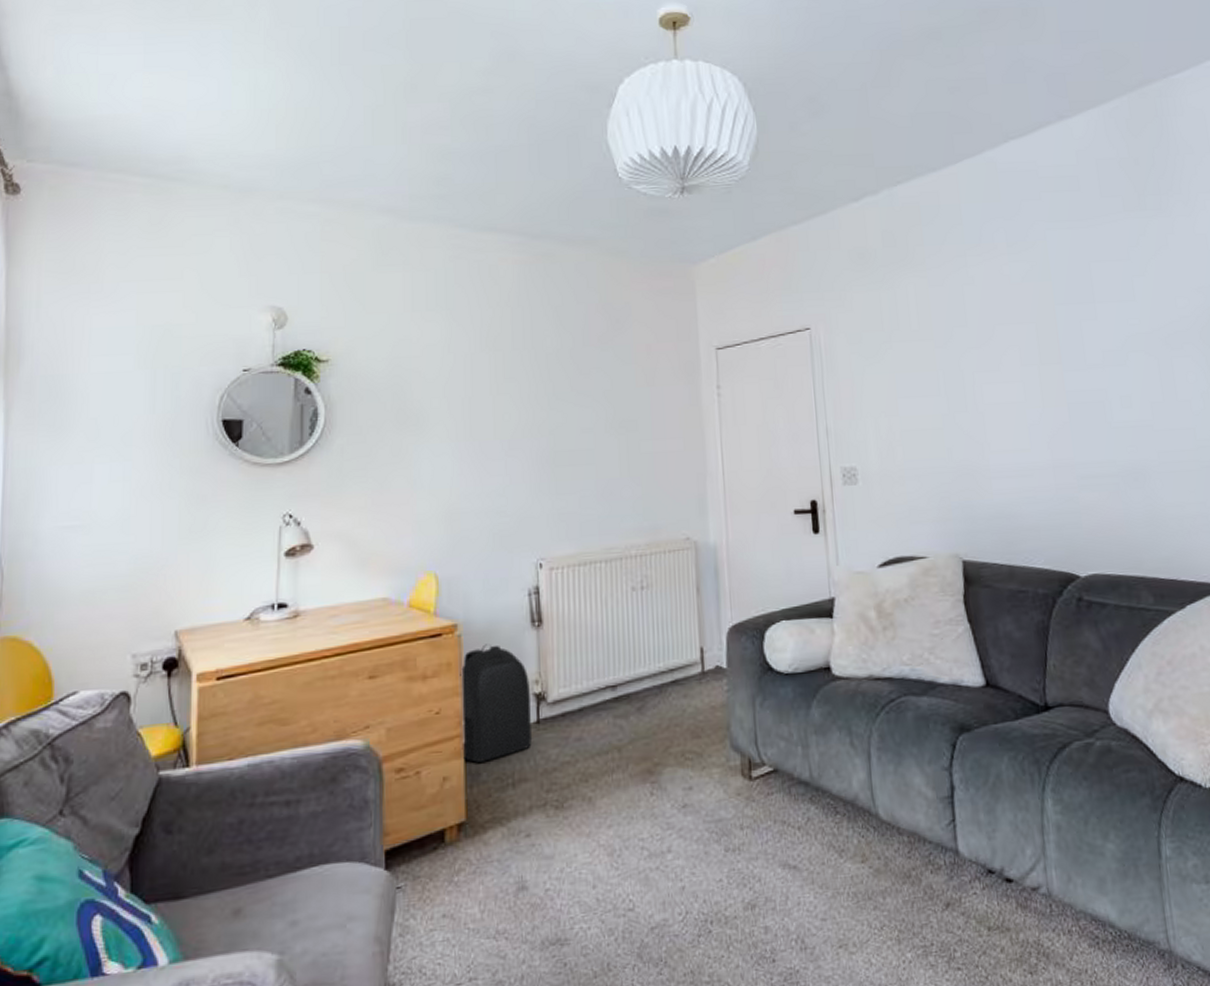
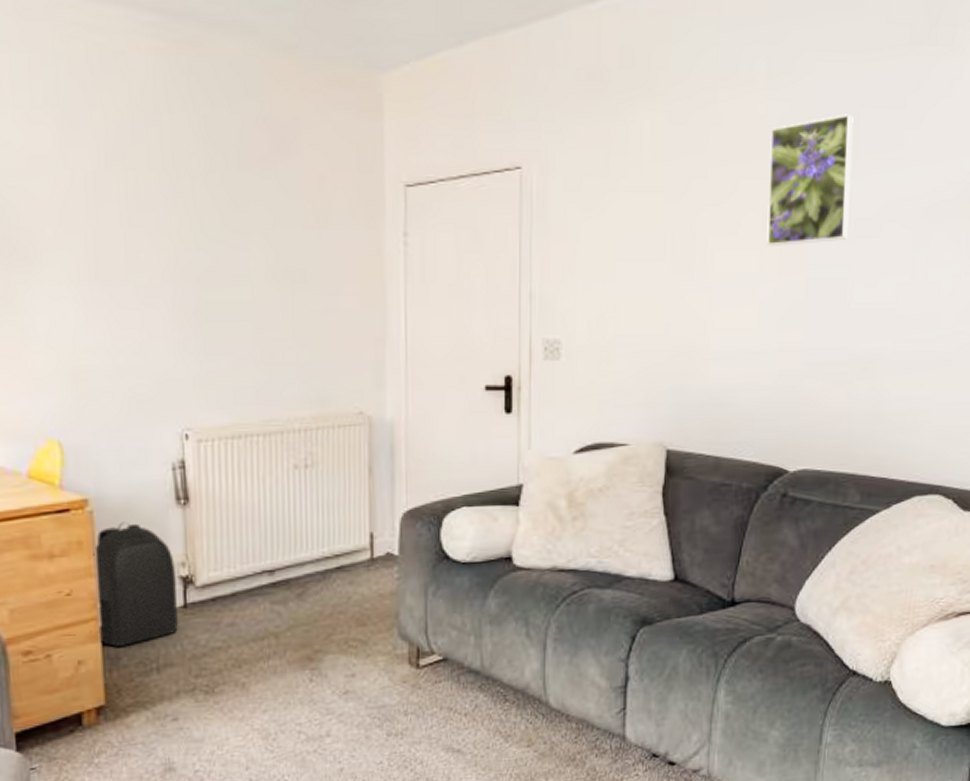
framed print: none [1016,268,1099,378] -> present [766,114,854,246]

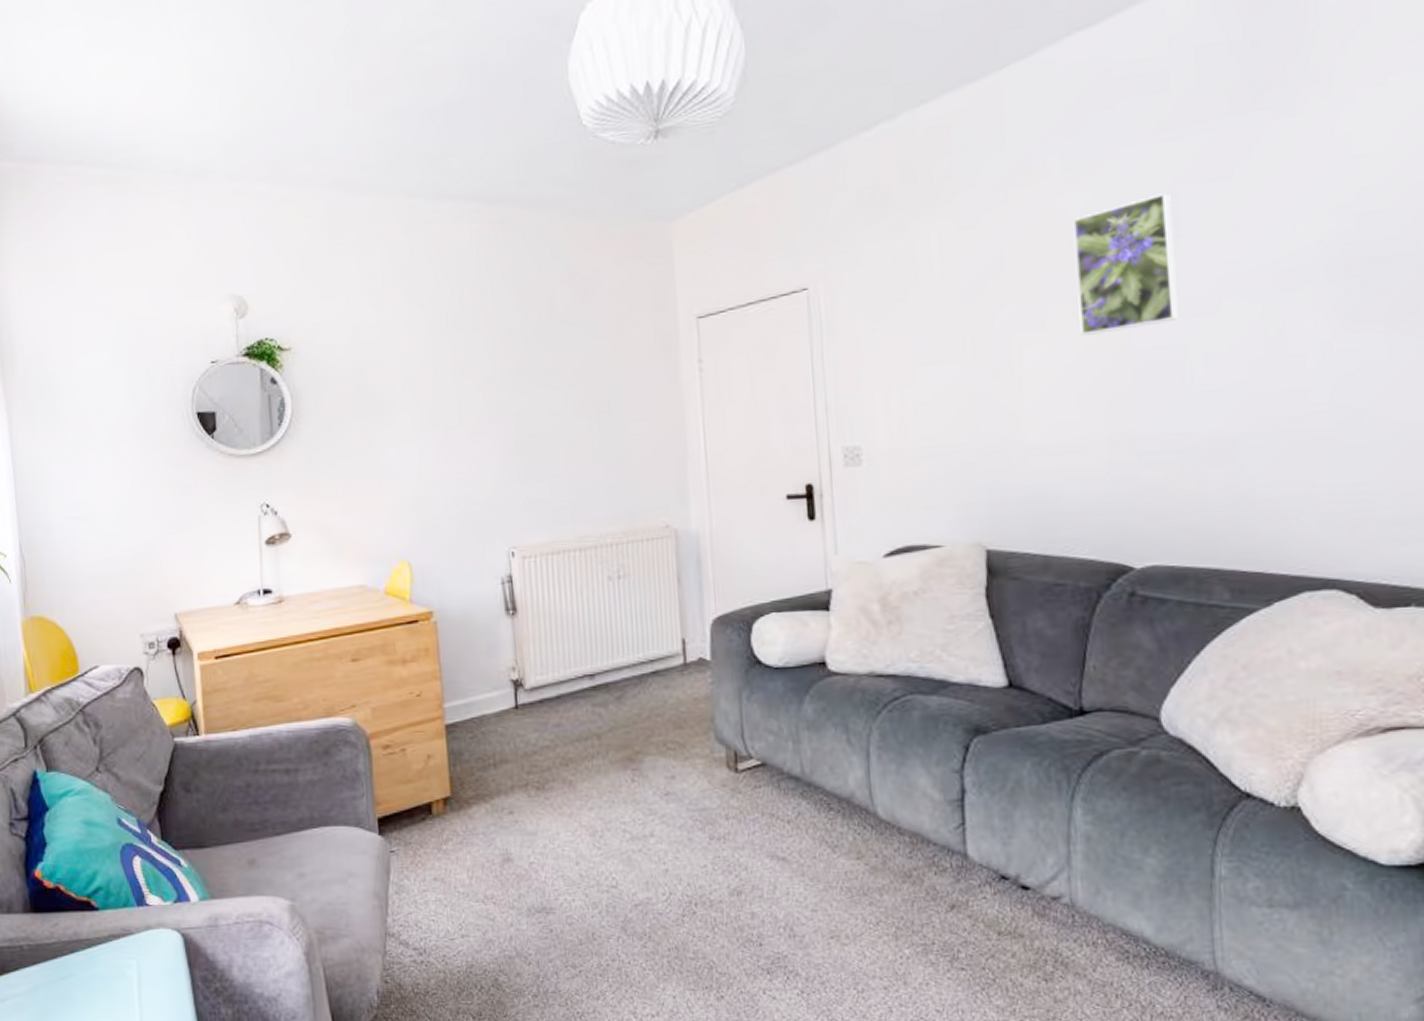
backpack: present [93,522,179,647] -> none [438,631,512,743]

